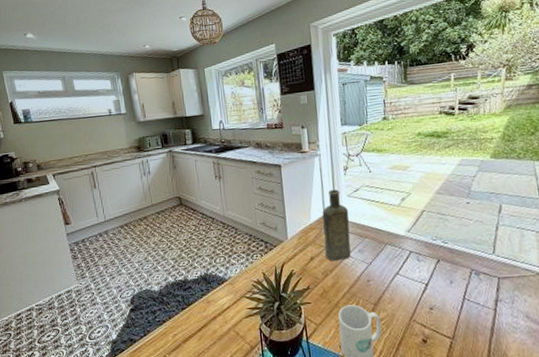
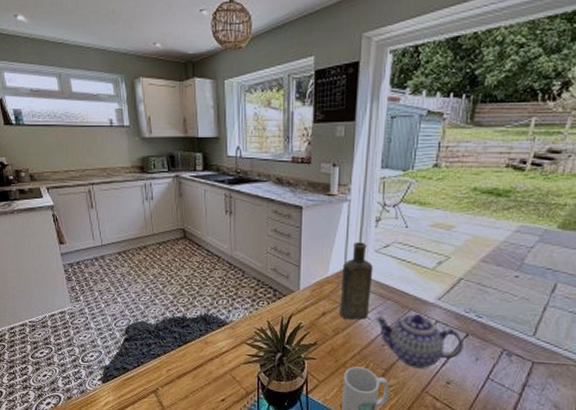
teapot: none [356,246,438,299] -> present [374,313,464,369]

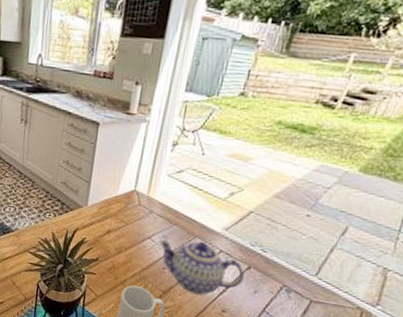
bottle: present [339,242,374,320] -> none [124,164,164,242]

